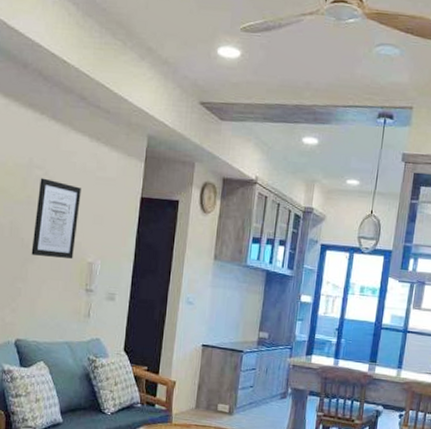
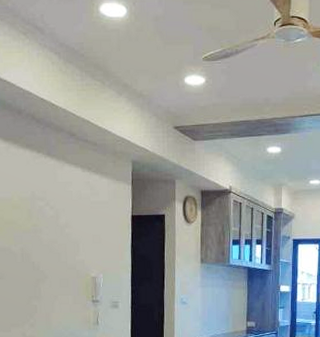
wall art: present [31,178,81,259] -> none [42,208,80,276]

